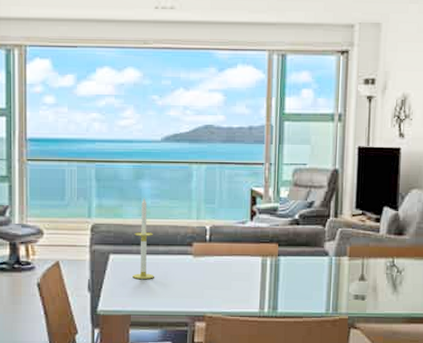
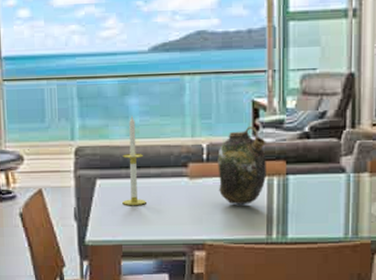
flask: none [218,212,262,281] -> present [217,127,266,205]

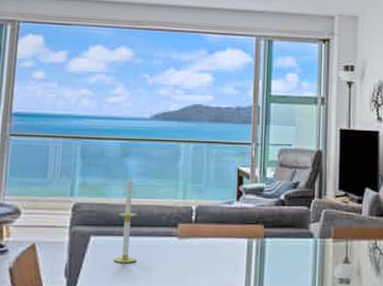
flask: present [217,127,266,205] -> none [203,192,248,265]

